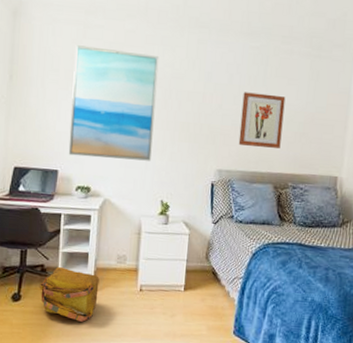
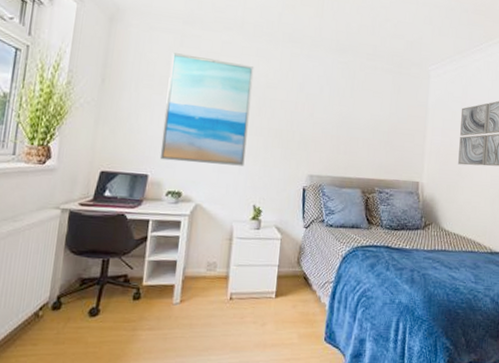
backpack: present [39,267,100,322] -> none [120,277,188,336]
wall art: present [238,92,286,148] -> none [328,102,371,155]

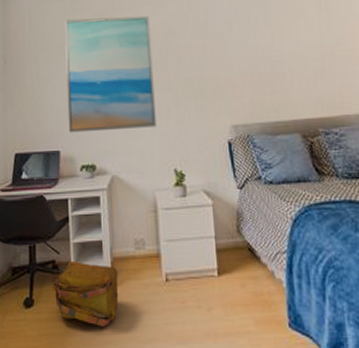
backpack: none [120,277,188,336] -> present [52,262,119,327]

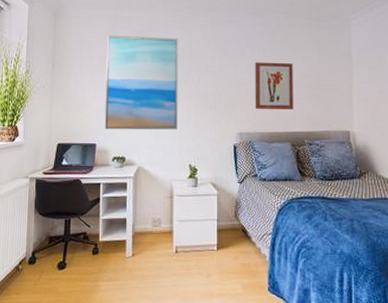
backpack: present [52,262,119,327] -> none [82,234,137,286]
wall art: none [246,33,300,94] -> present [255,62,293,109]

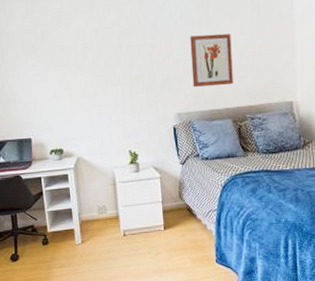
wall art: present [104,35,179,130] -> none [27,16,114,123]

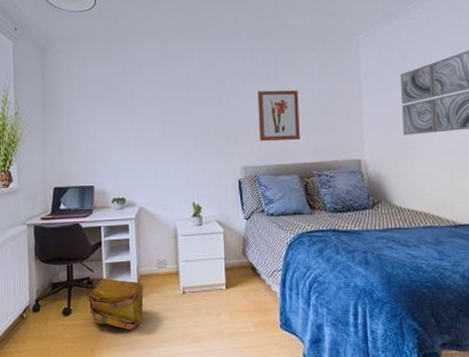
backpack: none [32,225,87,271] -> present [87,278,144,330]

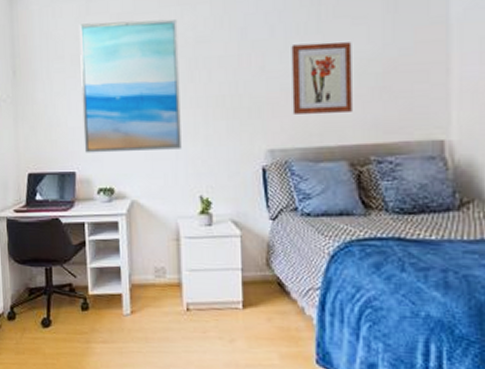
backpack: present [87,278,144,330] -> none [69,286,137,350]
wall art: none [98,69,178,171] -> present [79,19,182,153]

